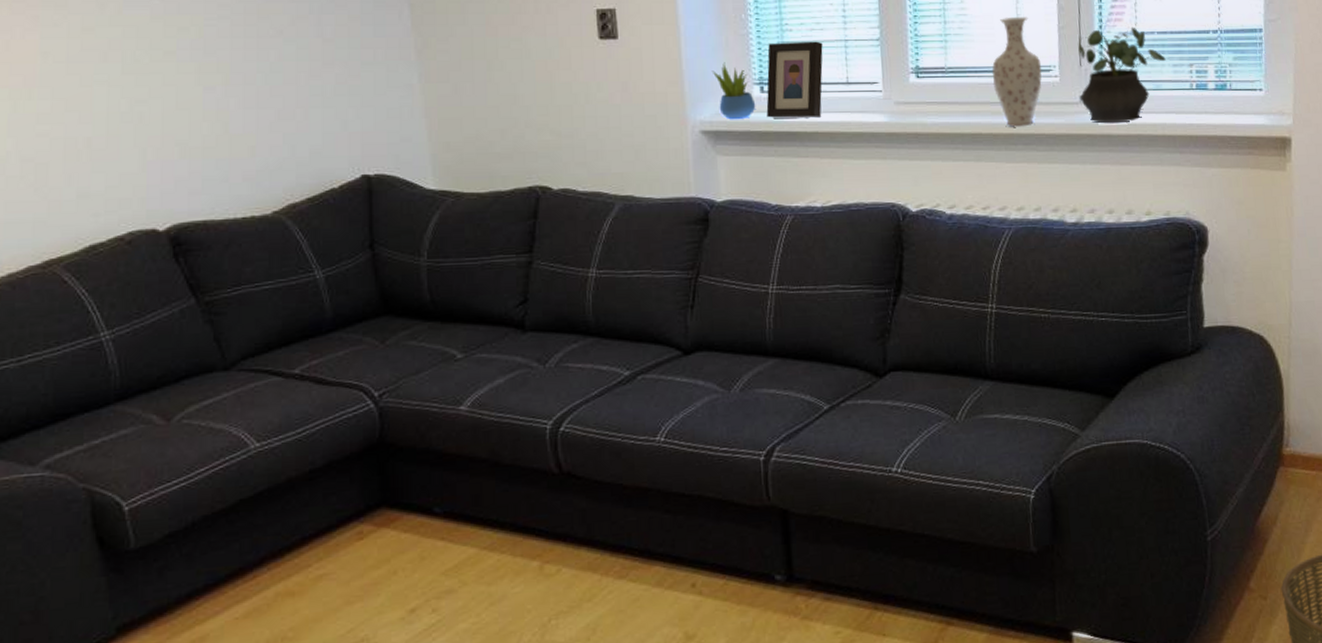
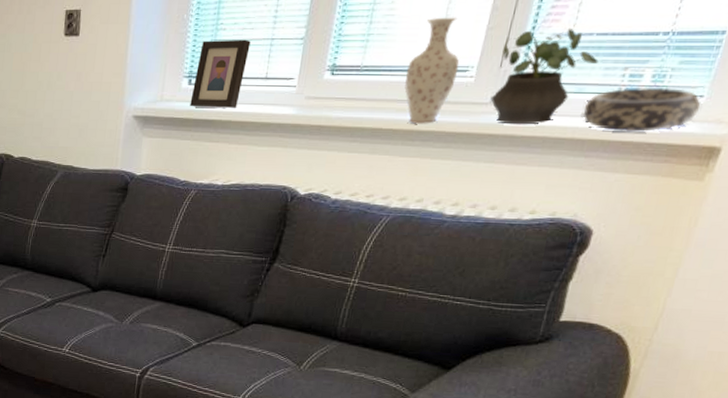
succulent plant: present [711,63,756,119] -> none [150,58,183,107]
decorative bowl: none [1165,82,1263,126] -> present [582,87,701,132]

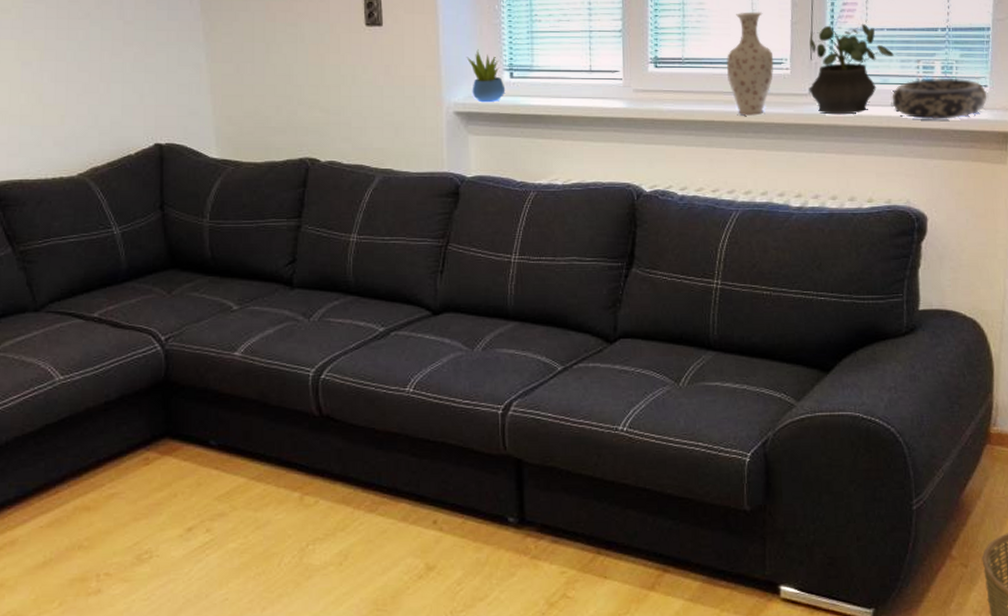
succulent plant: none [150,58,183,107] -> present [466,50,506,102]
picture frame: present [190,39,251,108] -> none [515,31,569,102]

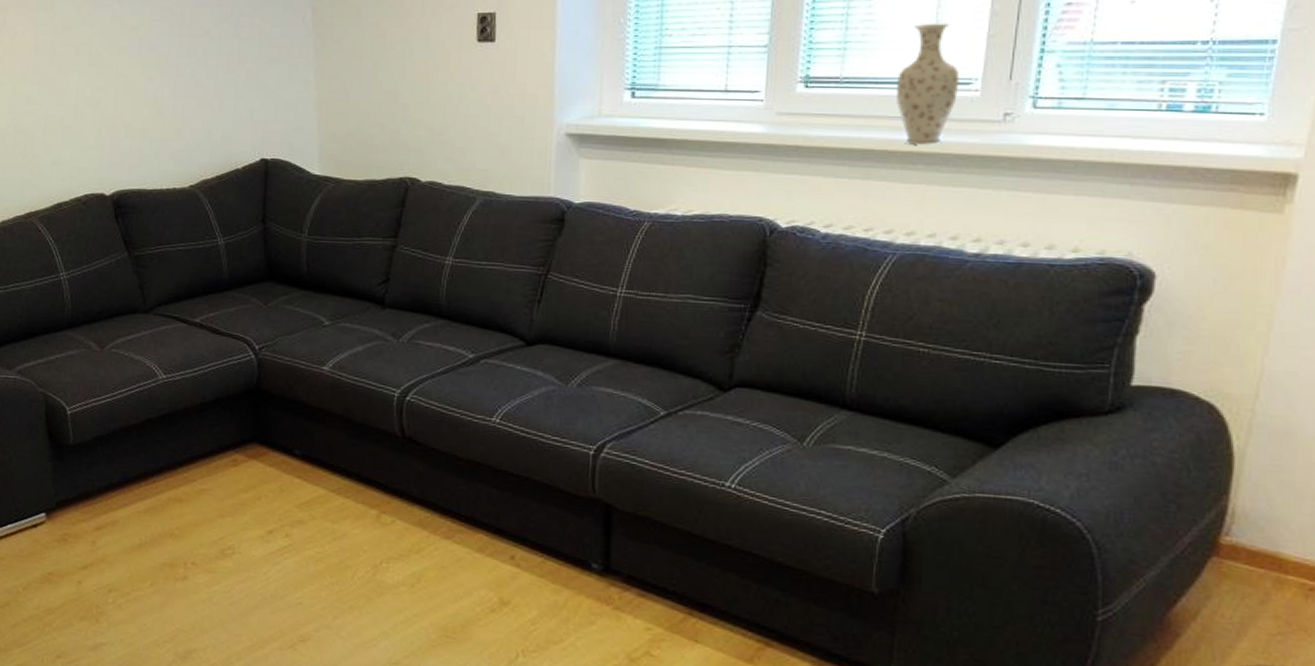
succulent plant: present [466,50,506,102] -> none [583,68,625,123]
potted plant: present [809,23,894,115] -> none [1003,35,1128,147]
decorative bowl: present [892,77,987,119] -> none [1119,103,1263,155]

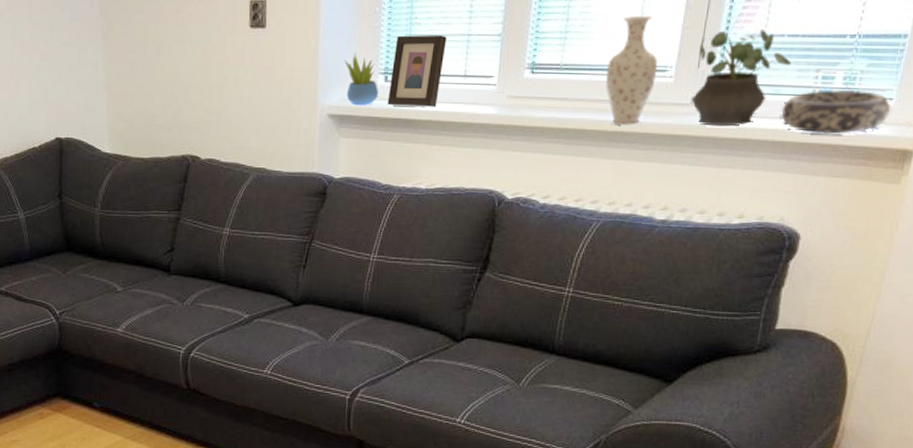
succulent plant: none [583,68,625,123] -> present [343,53,379,105]
picture frame: none [635,47,703,125] -> present [387,34,447,107]
potted plant: none [1003,35,1128,147] -> present [691,28,792,127]
decorative bowl: none [1119,103,1263,155] -> present [781,89,891,134]

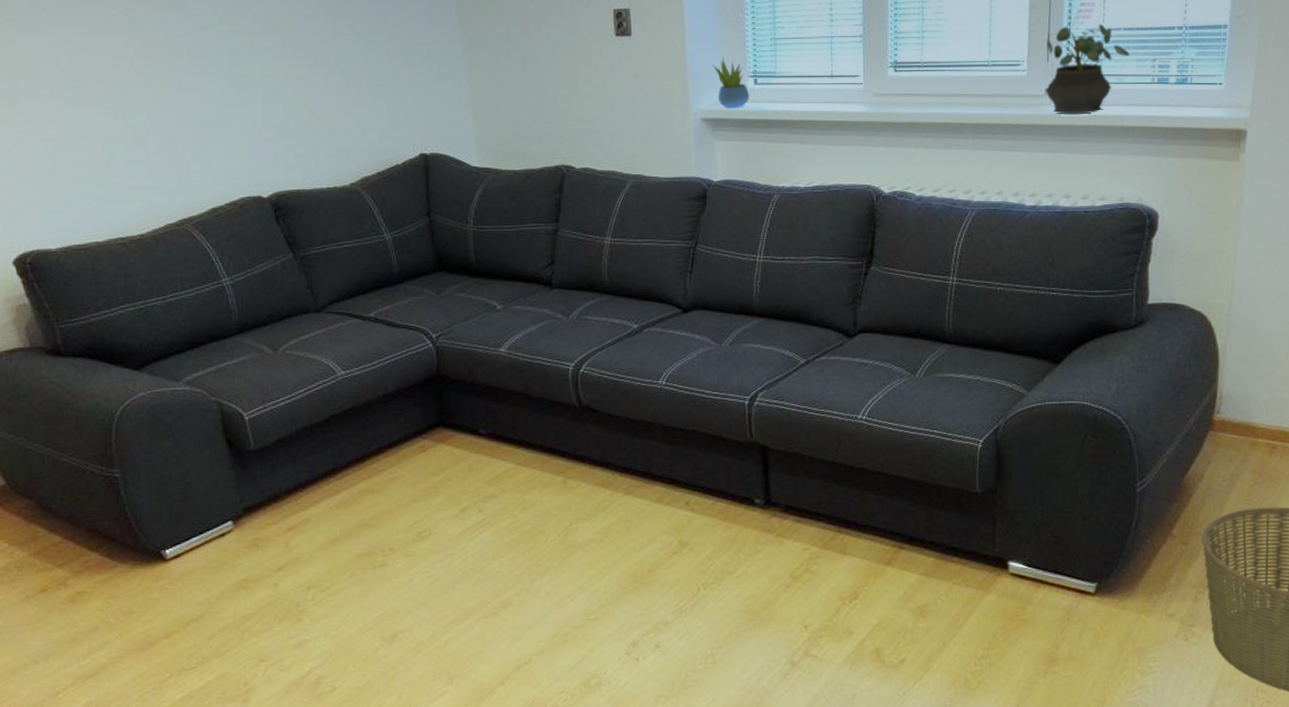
picture frame: present [387,34,447,107] -> none [759,38,811,108]
vase: present [605,15,658,126] -> none [964,14,1011,119]
decorative bowl: present [781,89,891,134] -> none [1127,76,1222,118]

